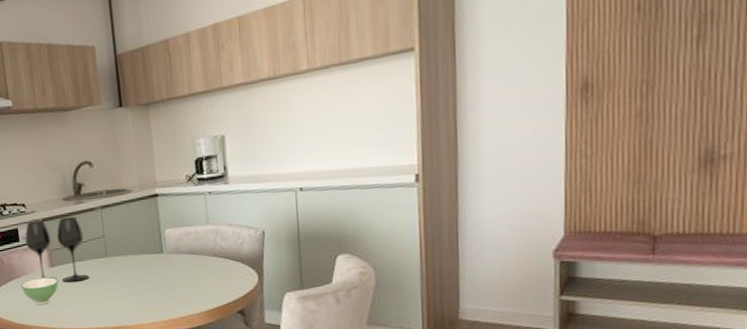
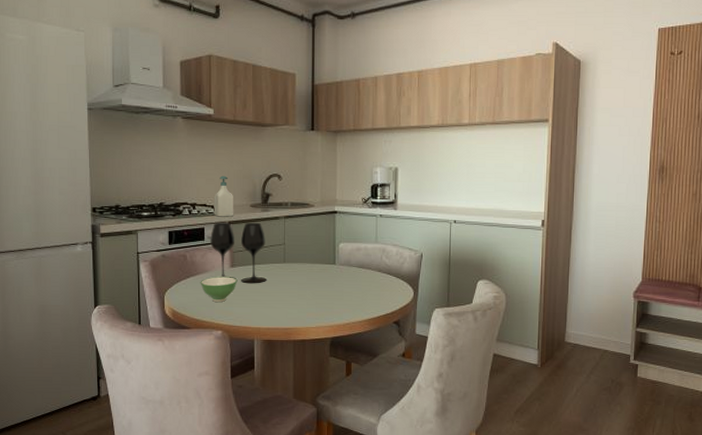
soap bottle: none [23,170,47,215] -> present [214,175,234,217]

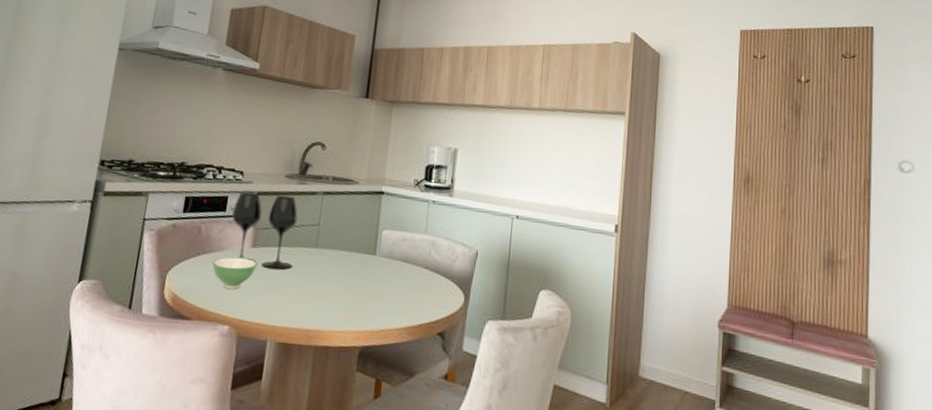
soap bottle: present [214,175,234,217] -> none [241,138,268,186]

